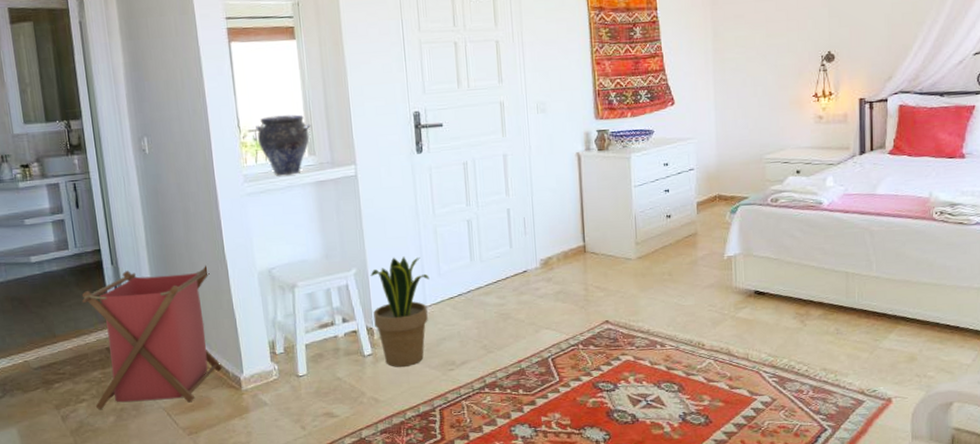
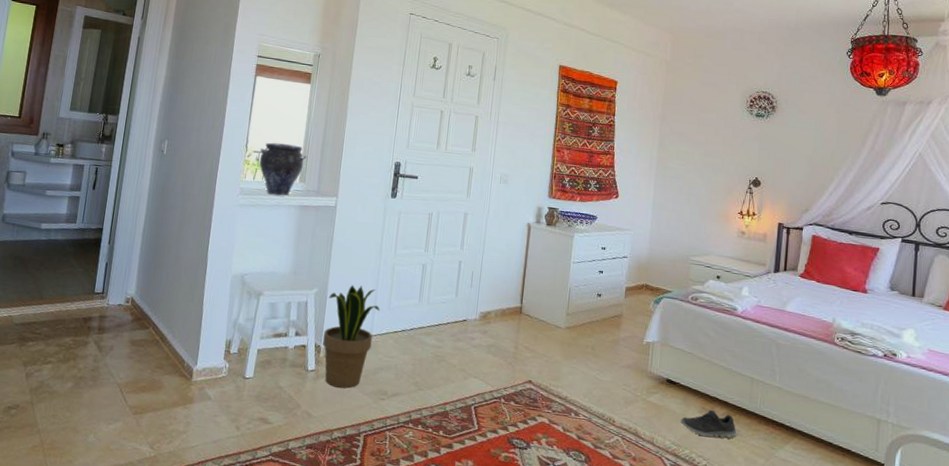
laundry basket: present [81,266,223,409] -> none [58,252,190,384]
athletic shoe: none [774,314,837,343] -> present [680,410,737,439]

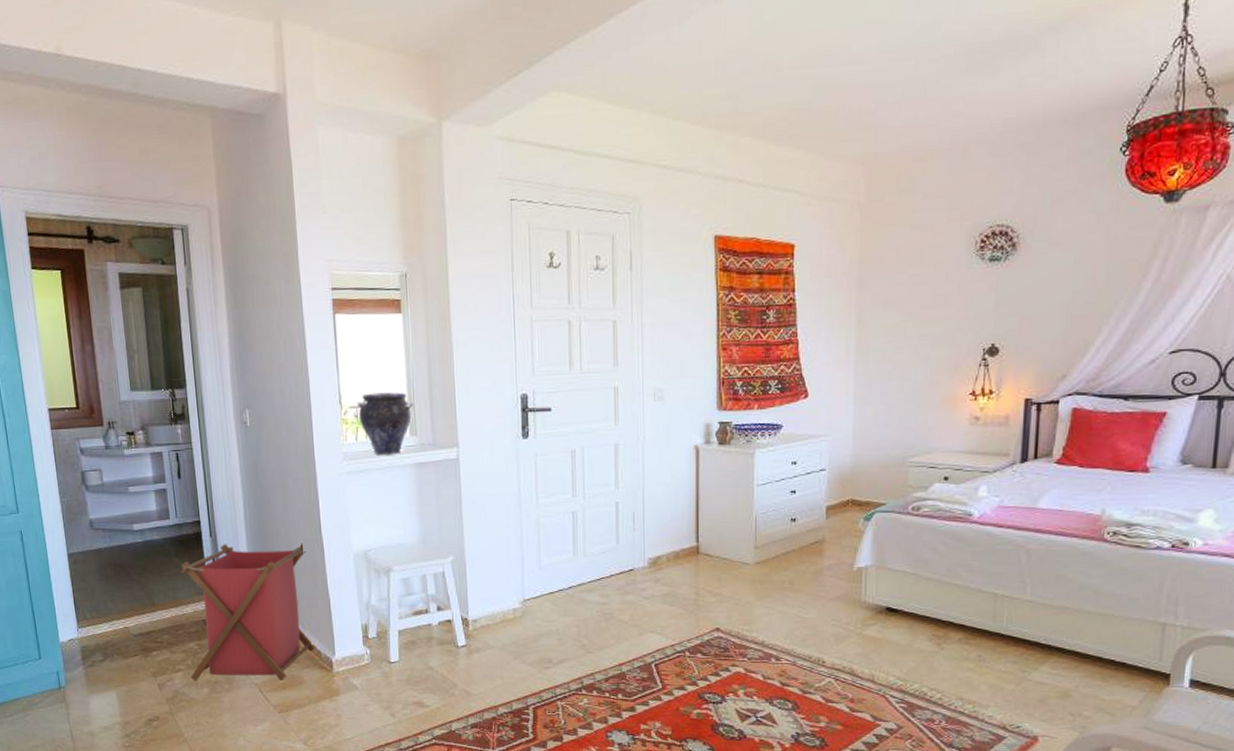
laundry basket: none [58,252,190,384] -> present [181,544,315,681]
potted plant: present [323,285,380,388] -> none [468,546,529,661]
athletic shoe: present [680,410,737,439] -> none [905,637,978,667]

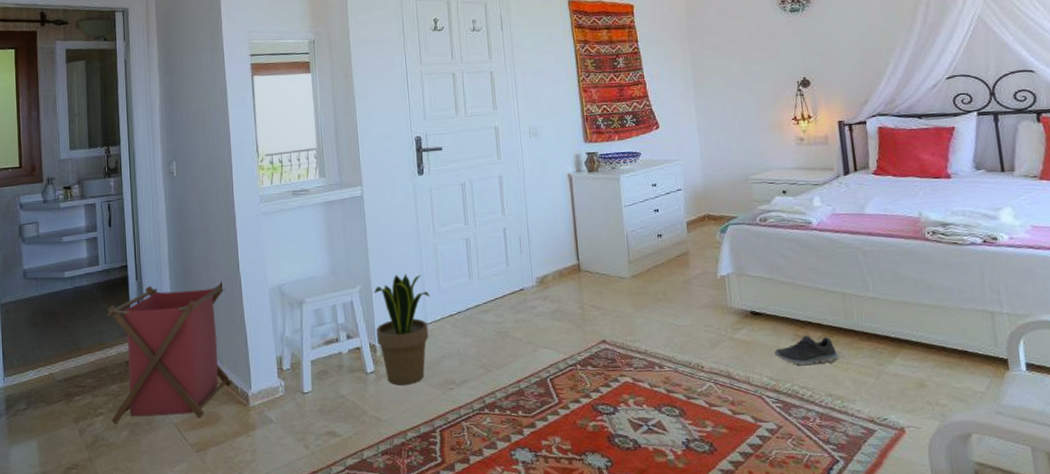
vase: present [357,392,414,456] -> none [272,140,322,197]
potted plant: none [468,546,529,661] -> present [374,274,430,385]
athletic shoe: none [905,637,978,667] -> present [774,336,839,366]

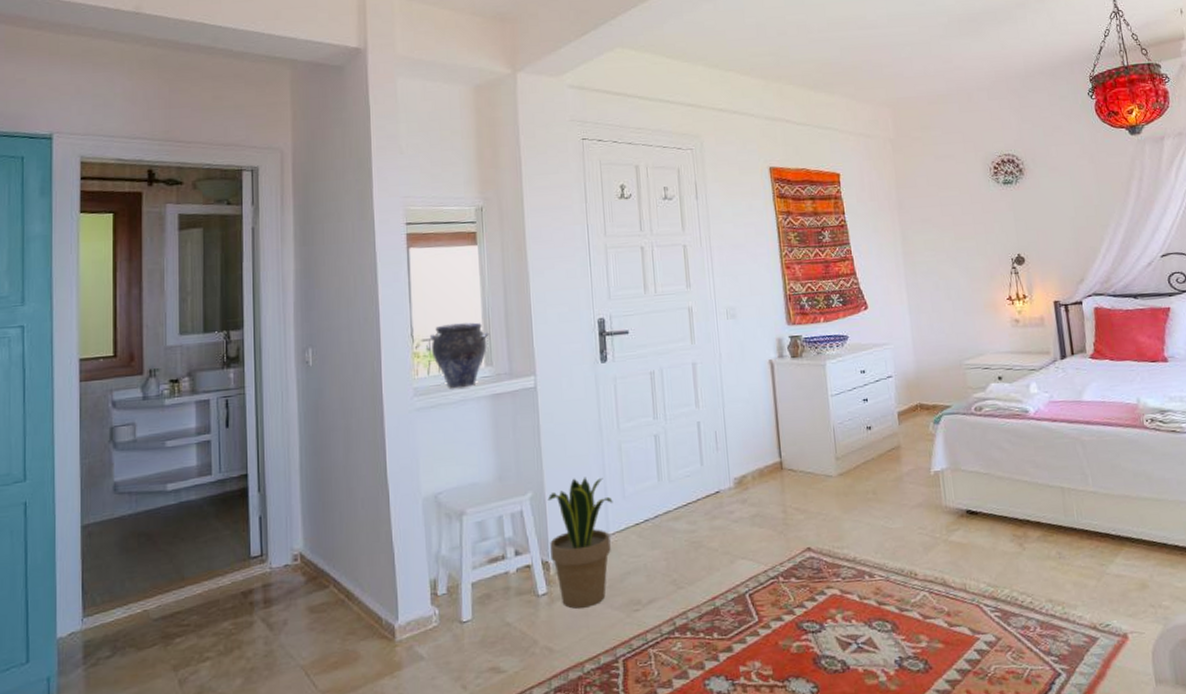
laundry basket: present [107,282,232,423] -> none [220,492,375,670]
vase: none [272,140,322,197] -> present [430,322,489,389]
athletic shoe: present [774,336,839,366] -> none [991,535,1059,569]

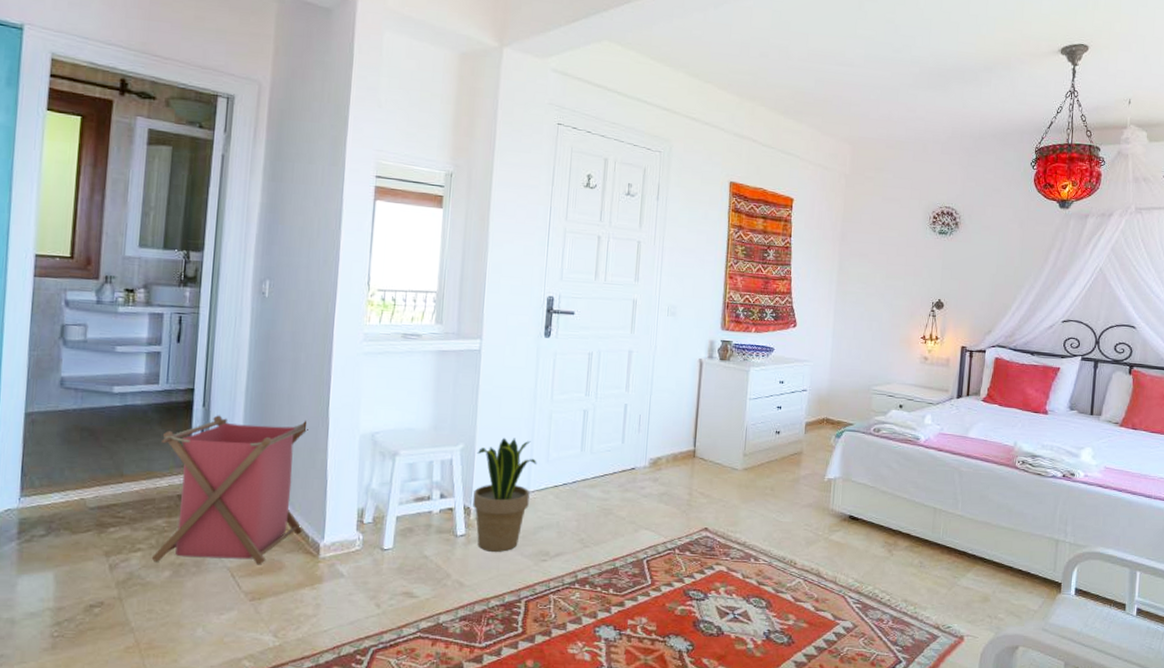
laundry basket: none [220,492,375,670] -> present [151,415,307,565]
vase: present [430,322,489,389] -> none [385,278,443,341]

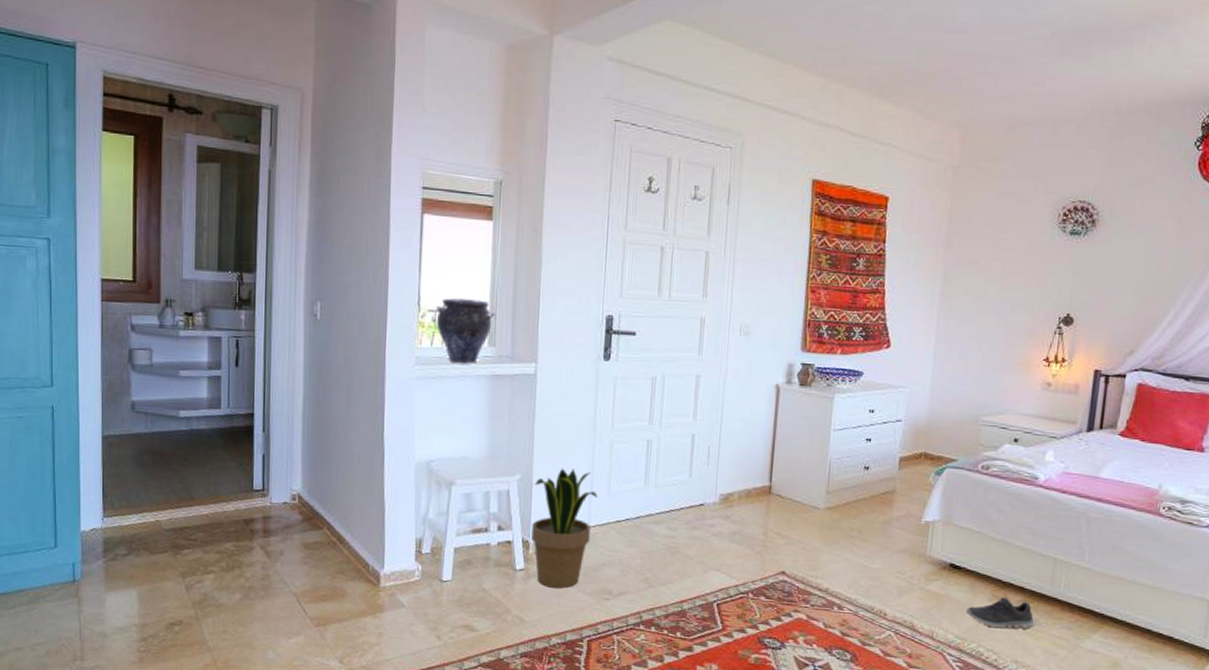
laundry basket: present [151,415,307,565] -> none [223,440,363,592]
vase: none [385,278,443,341] -> present [436,298,495,364]
athletic shoe: none [863,544,920,572] -> present [965,597,1035,629]

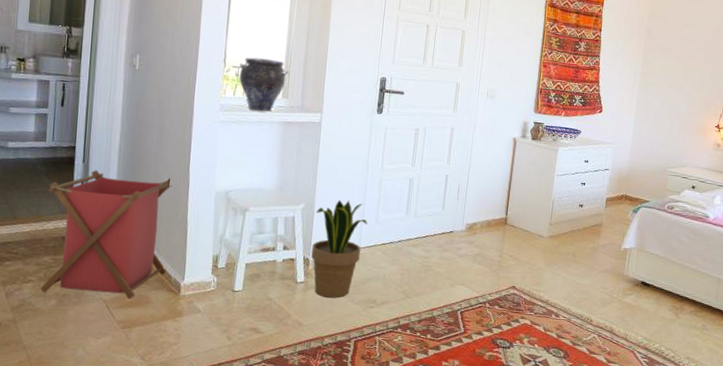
laundry basket: none [223,440,363,592] -> present [40,170,171,299]
athletic shoe: present [965,597,1035,629] -> none [652,308,703,333]

